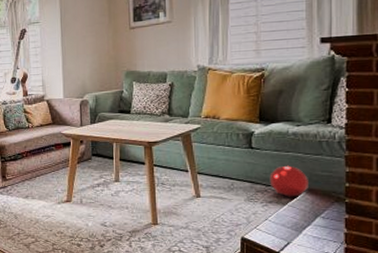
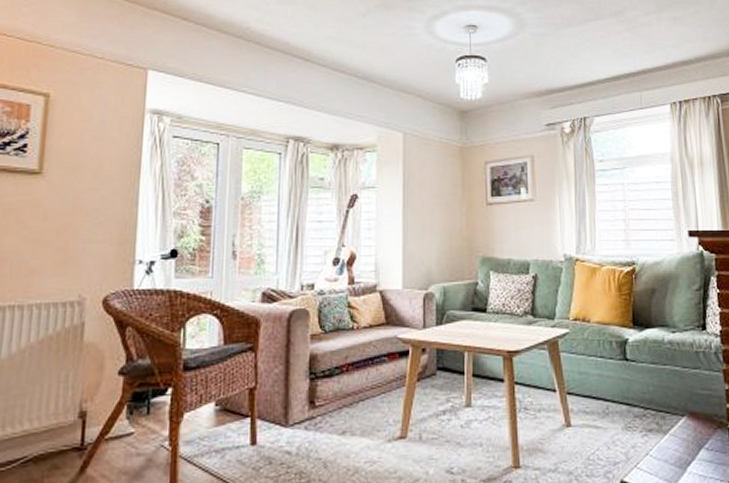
ball: present [269,165,308,197] -> none [647,382,689,423]

